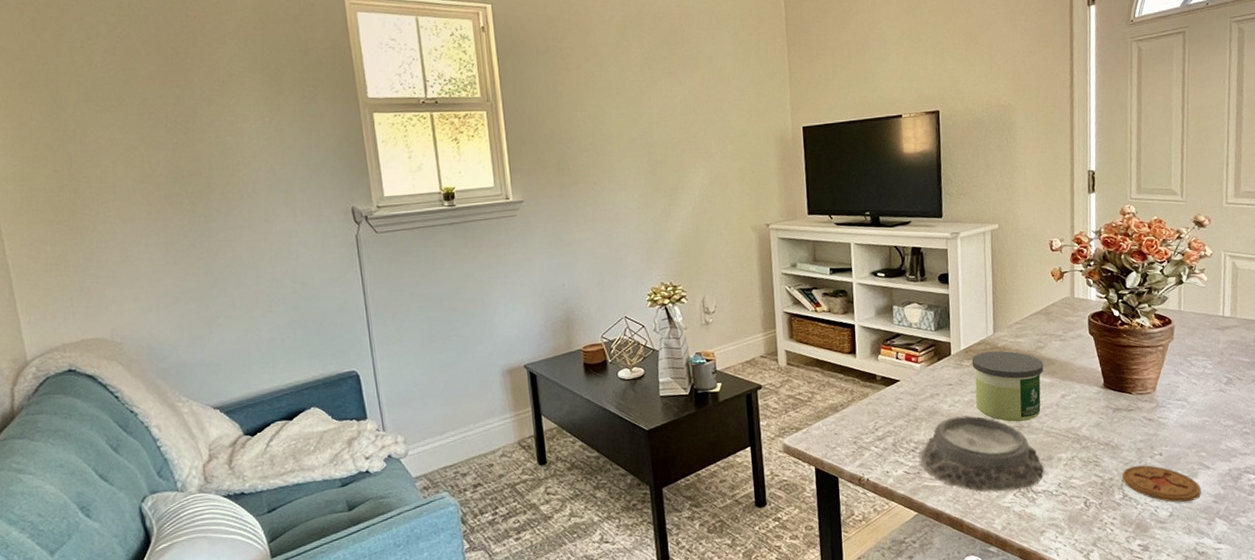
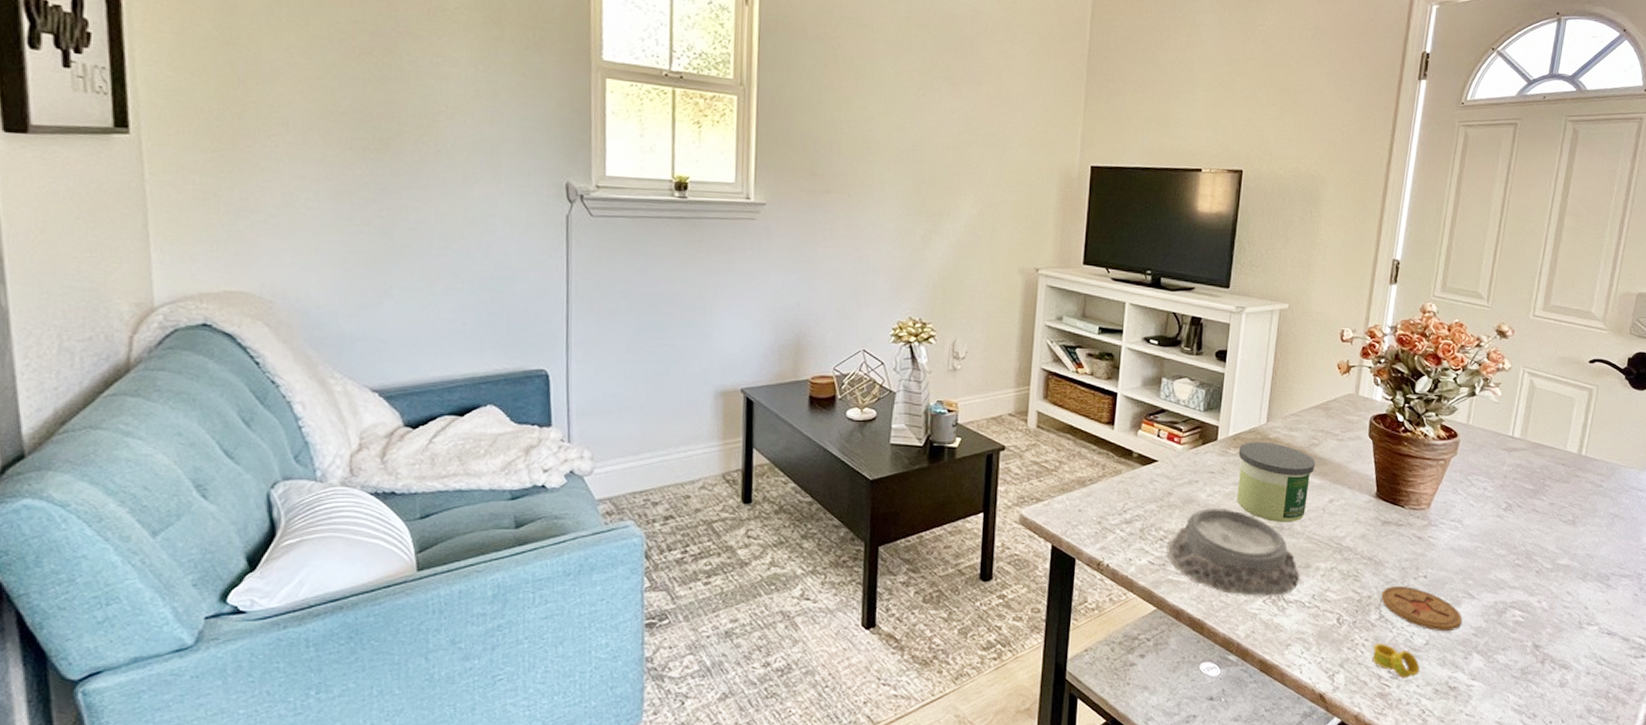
napkin ring: none [1121,519,1168,550] -> present [1372,643,1420,678]

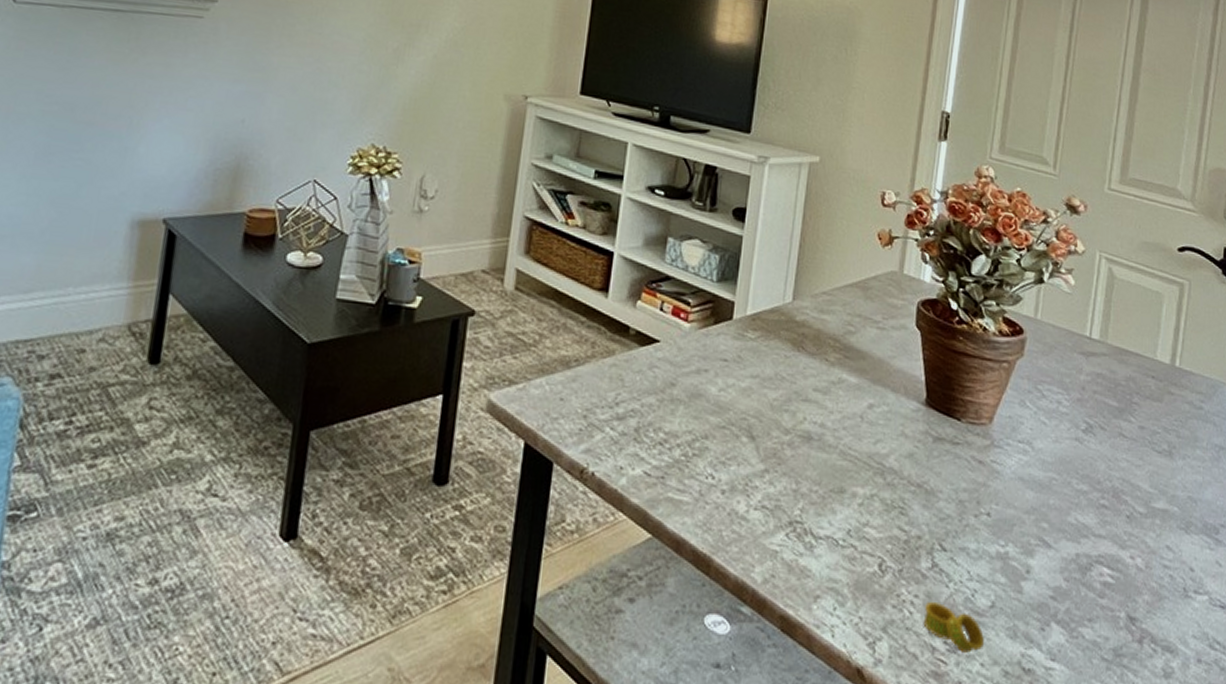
mortar: present [1167,508,1300,596] -> none [667,406,833,528]
candle: present [1237,442,1316,523] -> none [755,324,852,432]
coaster: present [1381,586,1462,632] -> none [934,525,1036,591]

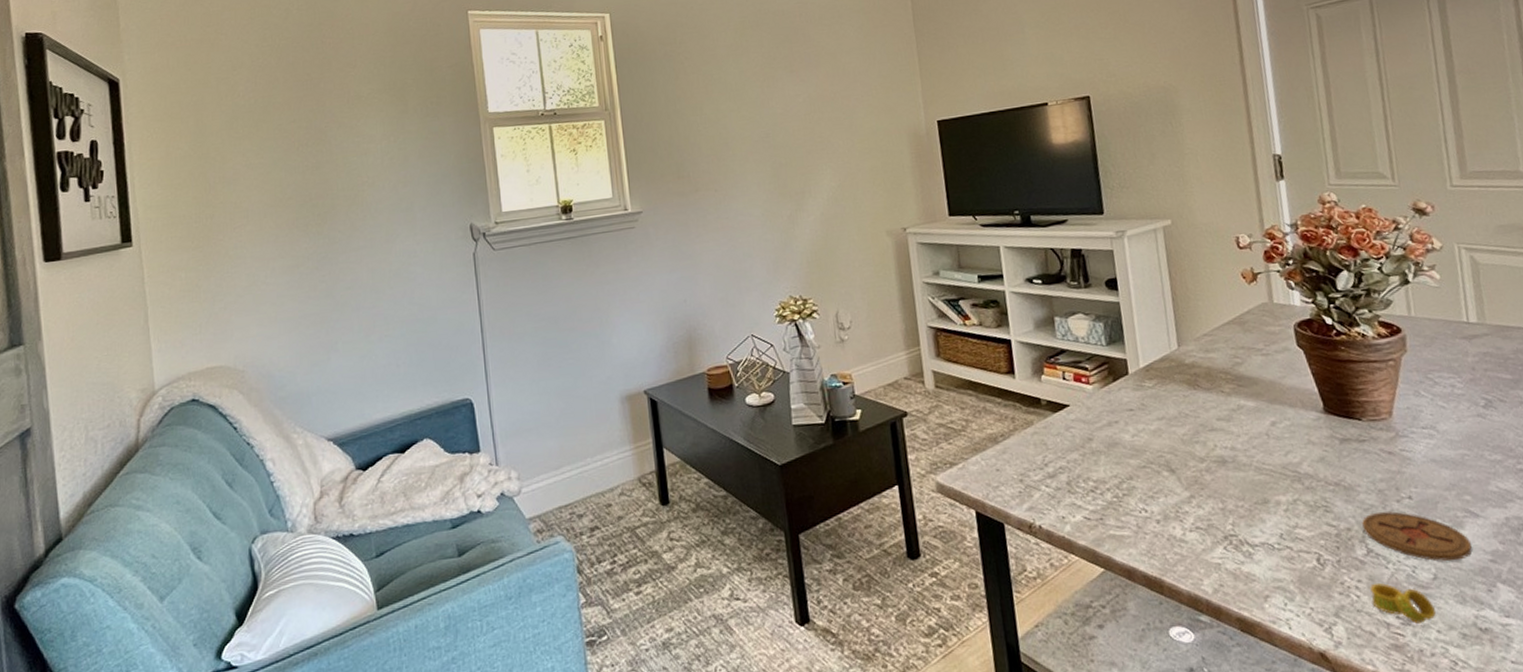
coaster: none [934,525,1036,591] -> present [1362,511,1472,561]

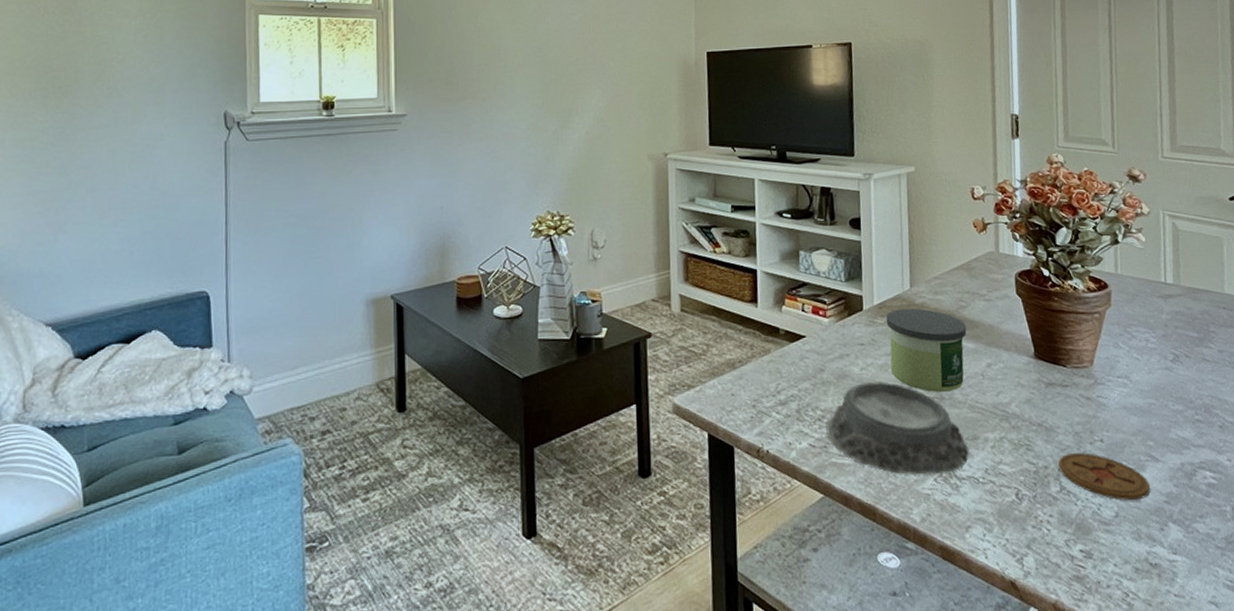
mortar: none [1100,448,1261,544] -> present [826,382,970,475]
candle: none [1154,368,1247,456] -> present [886,308,967,393]
napkin ring: present [1370,583,1436,624] -> none [1060,518,1114,557]

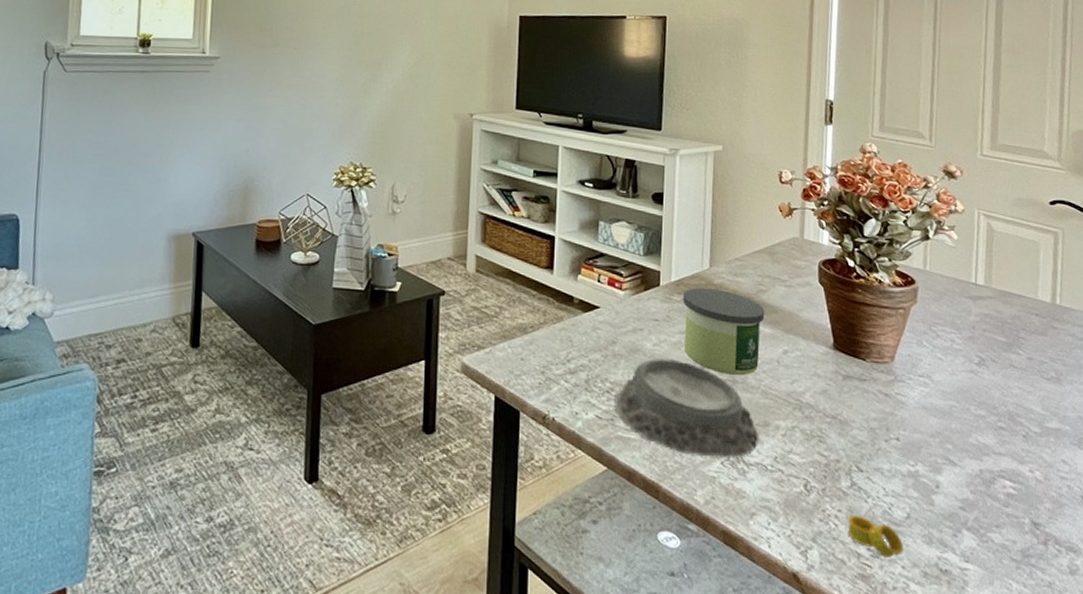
coaster: present [1058,452,1150,501] -> none [851,449,945,504]
napkin ring: none [1060,518,1114,557] -> present [847,514,903,557]

